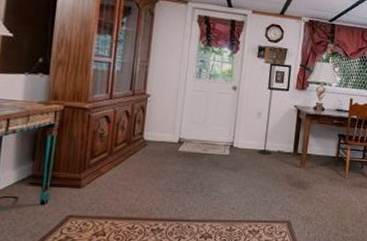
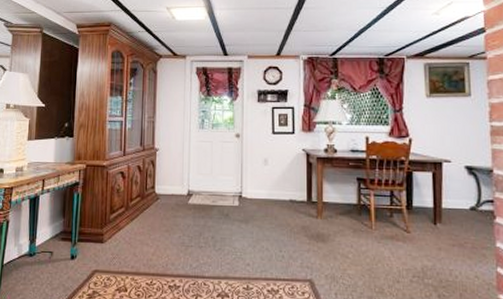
floor lamp: present [258,45,287,155] -> none [264,88,288,204]

